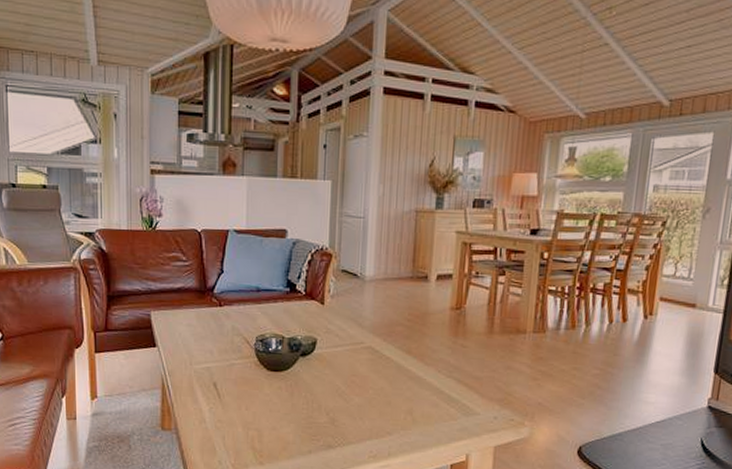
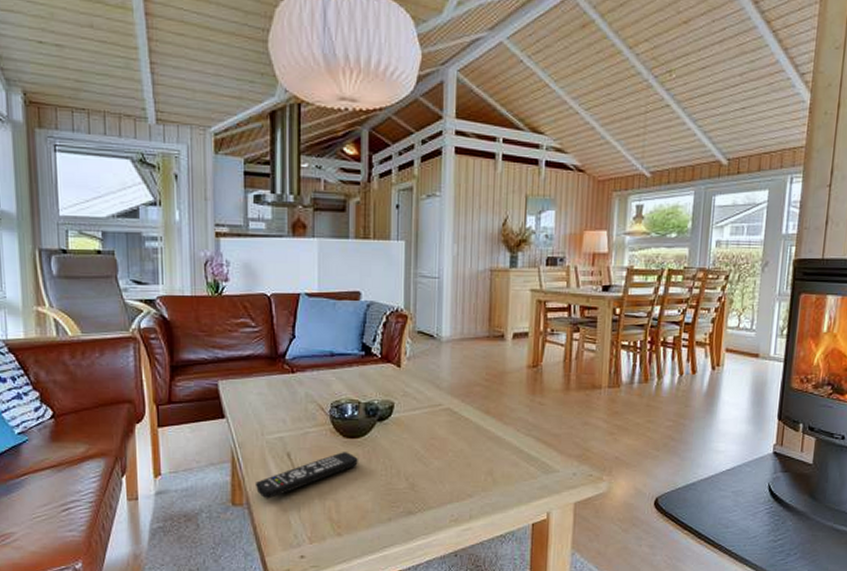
remote control: none [183,384,281,426] -> present [255,452,358,499]

